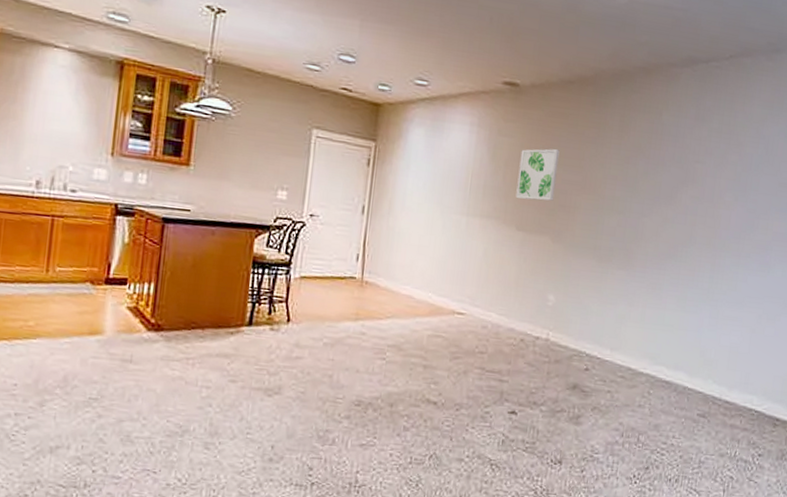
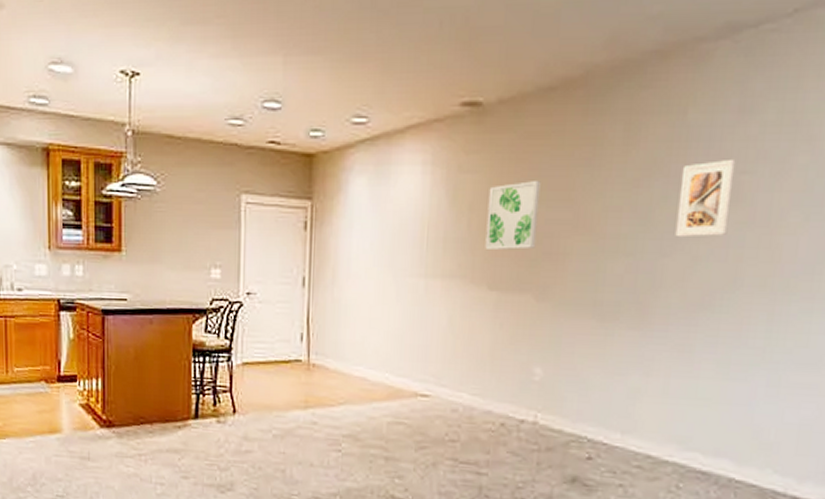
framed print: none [652,151,693,206] -> present [675,158,736,238]

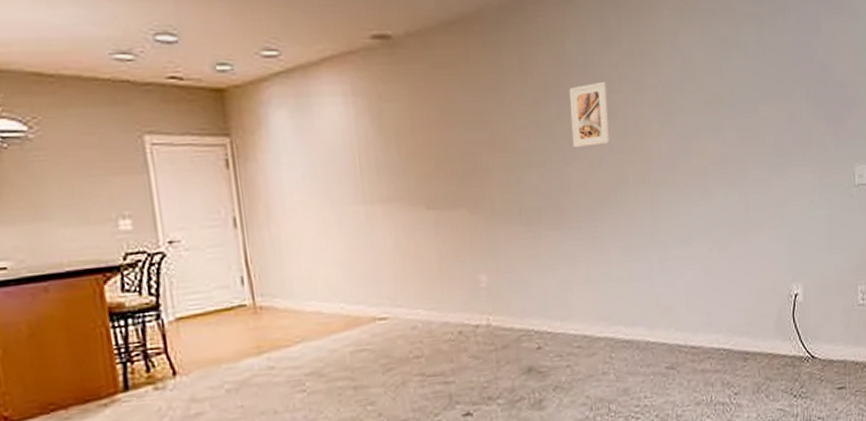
wall art: present [485,181,541,251] -> none [411,106,462,173]

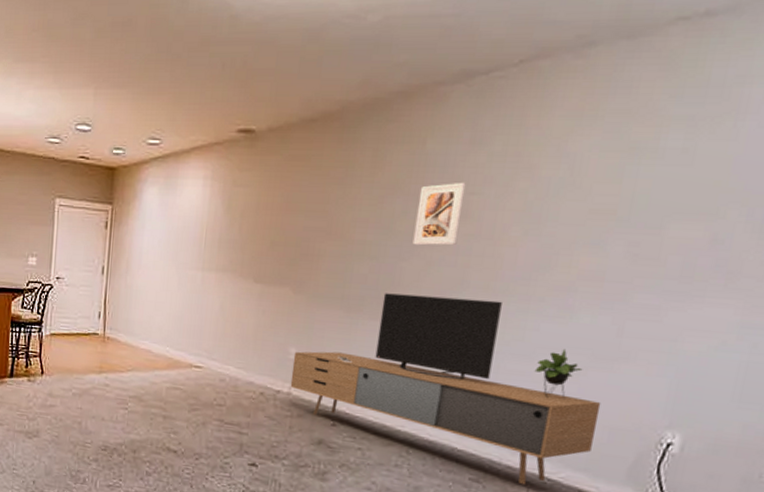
media console: none [484,193,748,361] -> present [290,293,601,485]

